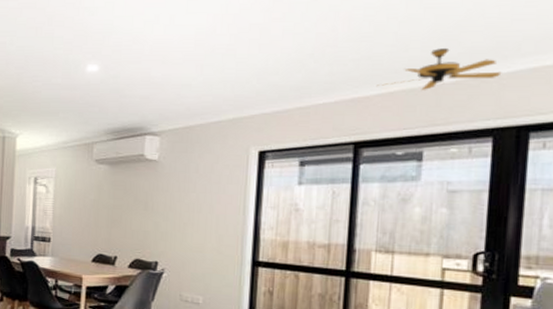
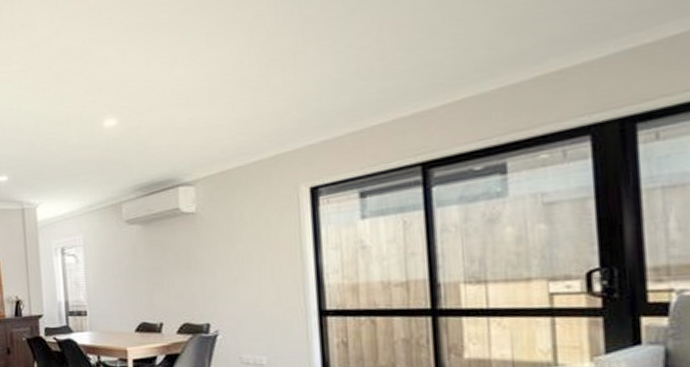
ceiling fan: present [376,48,502,90] -> none [439,42,591,98]

